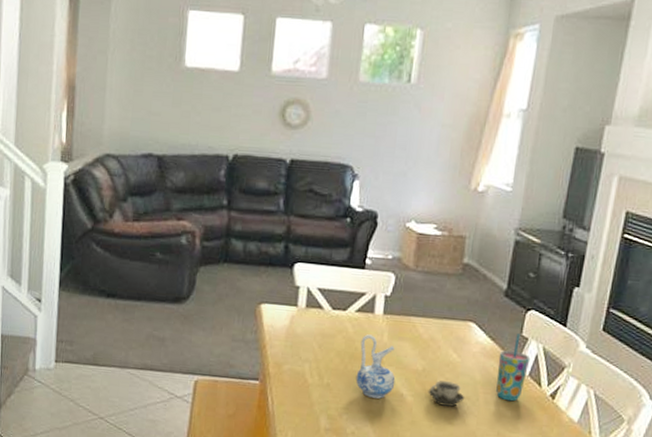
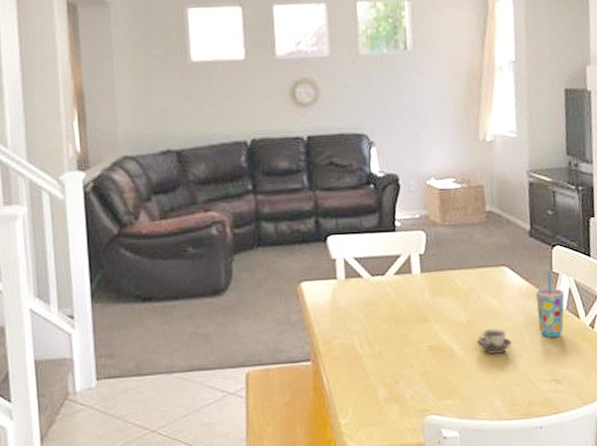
ceramic pitcher: present [356,334,396,399] -> none [404,295,444,359]

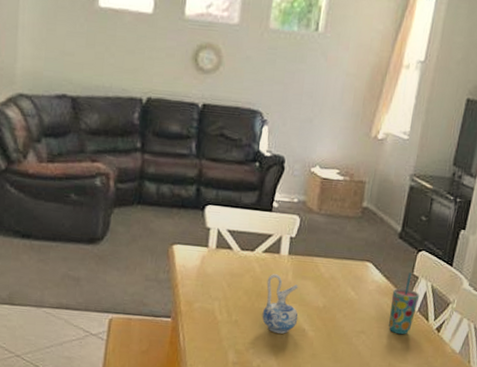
ceramic pitcher: none [404,295,444,359] -> present [262,274,298,334]
cup: present [476,328,513,354] -> none [327,316,361,341]

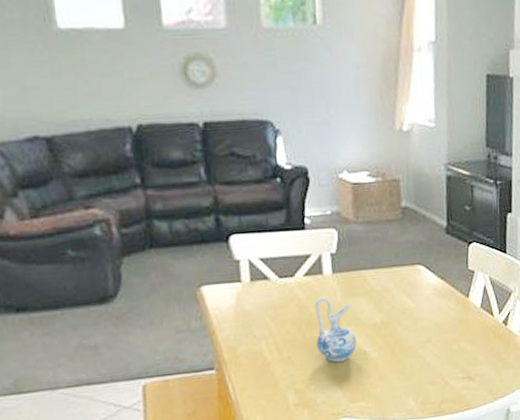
cup: present [388,273,420,335] -> none [450,268,480,336]

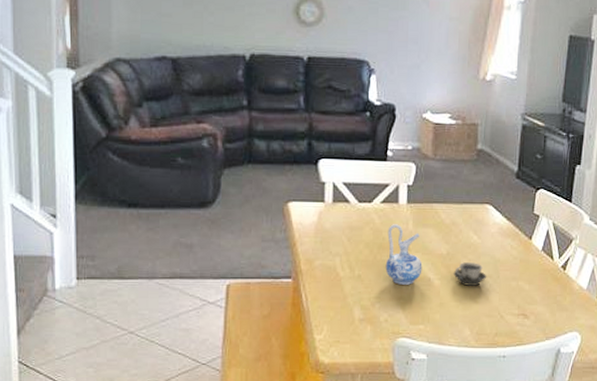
cup: none [390,328,427,355] -> present [453,262,487,286]

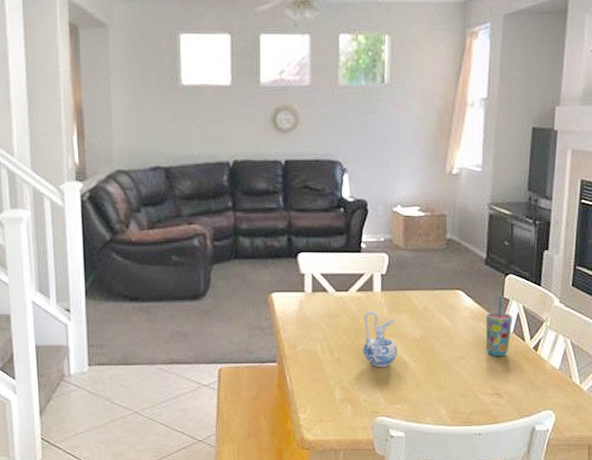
cup: present [453,262,487,286] -> none [427,345,460,367]
cup: none [513,212,543,276] -> present [485,296,513,357]

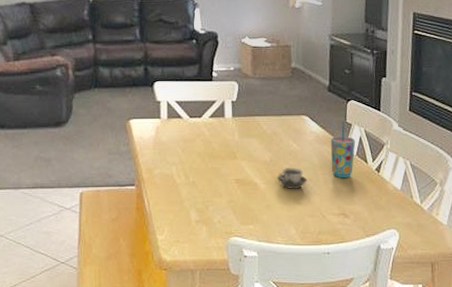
ceramic pitcher: present [363,311,398,367] -> none [216,136,249,189]
cup: none [427,345,460,367] -> present [277,168,308,189]

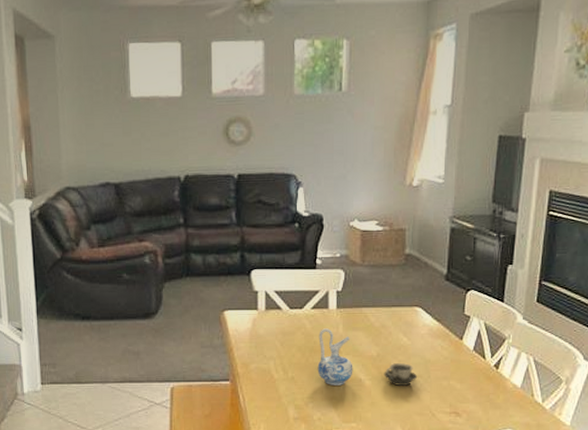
ceramic pitcher: none [216,136,249,189] -> present [317,328,353,385]
cup: present [330,121,356,179] -> none [444,313,474,375]

